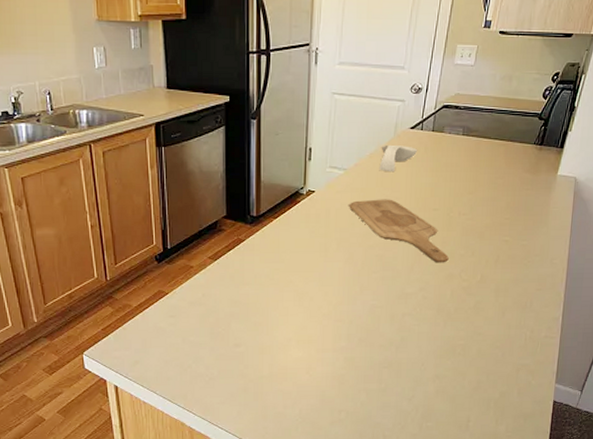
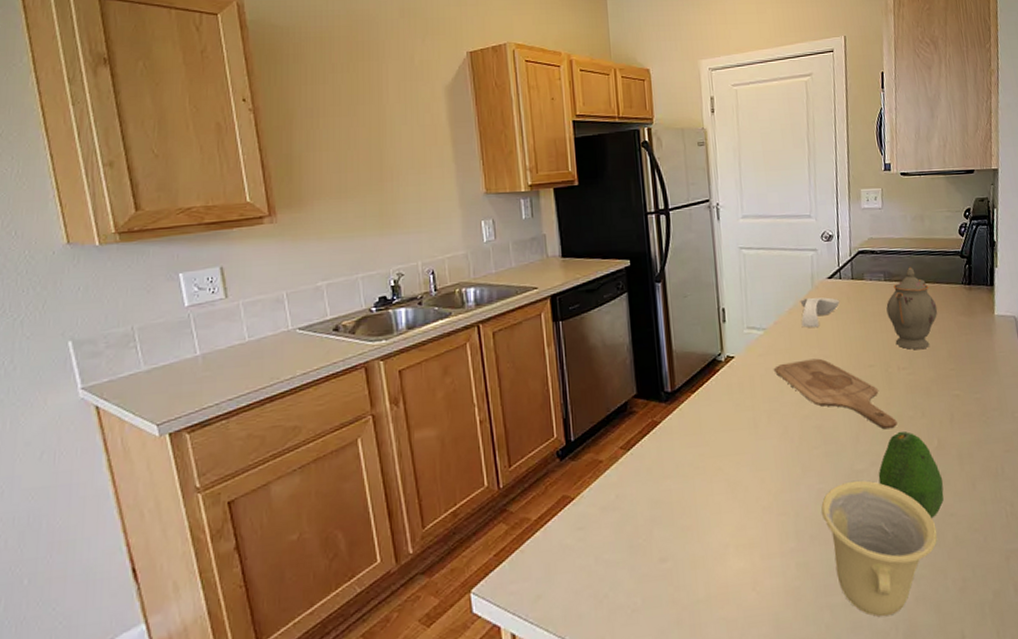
cup: none [372,301,465,402] -> present [821,480,938,617]
fruit: none [424,265,479,335] -> present [878,431,944,519]
teapot: none [459,124,506,199] -> present [886,267,938,350]

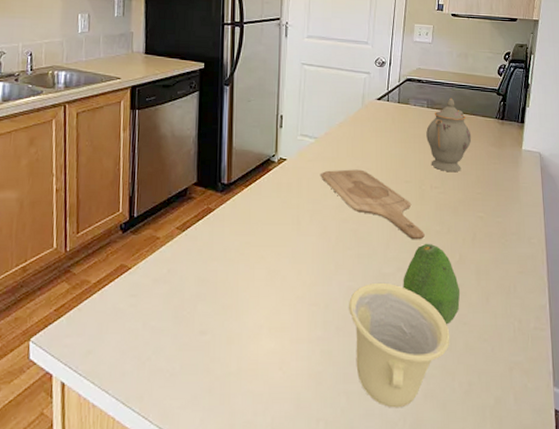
spoon rest: present [800,297,839,328] -> none [349,114,385,142]

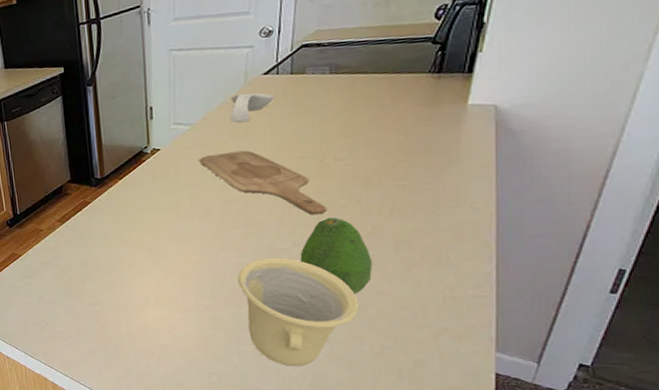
spoon rest: none [349,114,385,142] -> present [230,93,274,123]
teapot: present [426,98,472,173] -> none [328,58,392,141]

